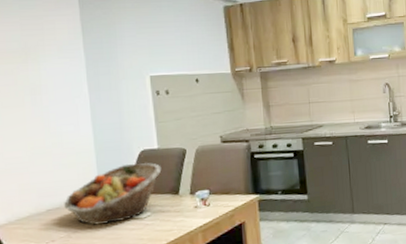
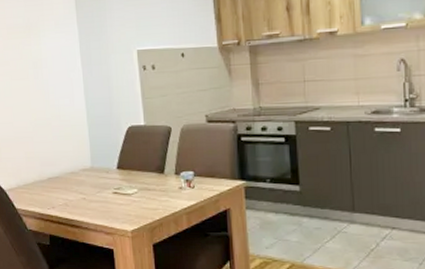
fruit basket: present [64,163,162,225] -> none [62,139,148,198]

